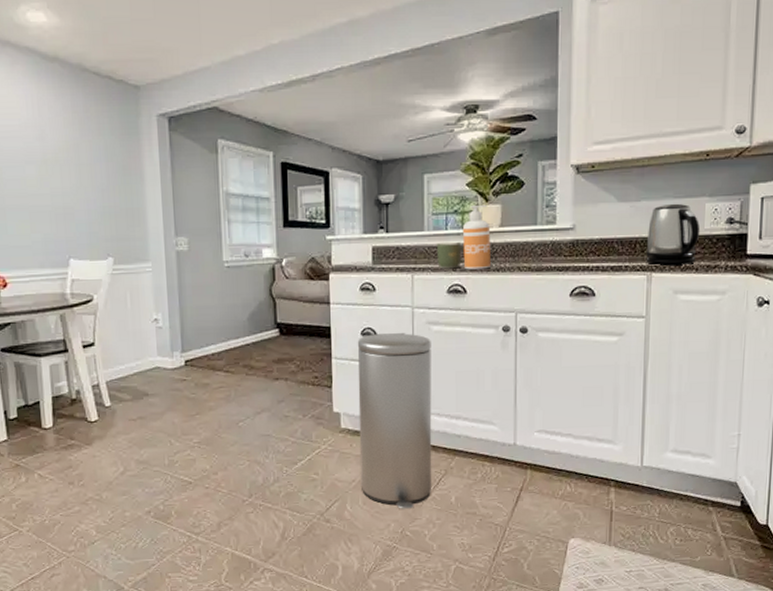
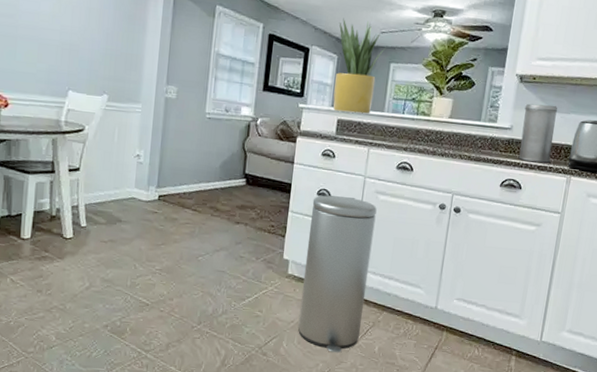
planter: none [358,130,414,238] -> present [333,18,384,114]
mug: present [436,241,465,269] -> none [392,124,417,149]
soap dispenser: present [462,204,492,270] -> none [413,96,442,153]
canister: none [586,194,626,264] -> present [518,103,558,163]

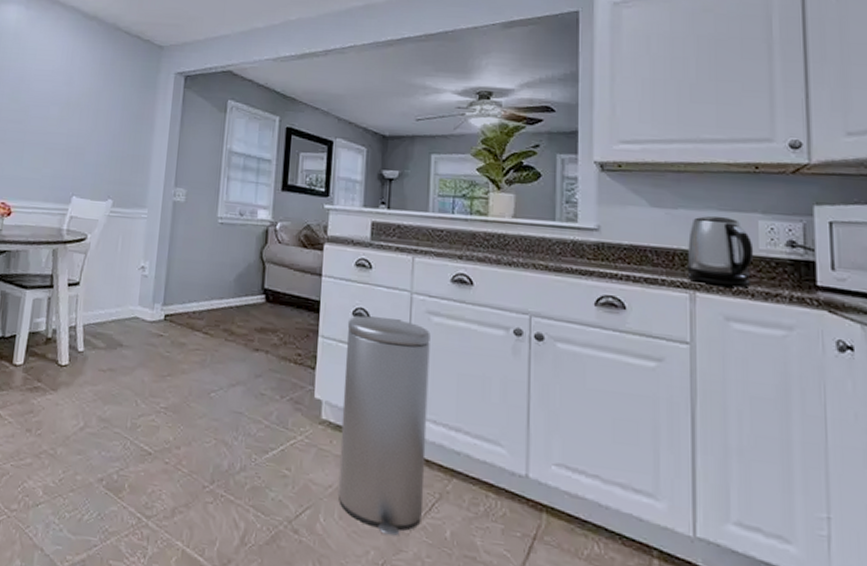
planter: present [333,18,384,114] -> none [364,106,422,215]
canister: present [518,103,558,163] -> none [613,197,662,275]

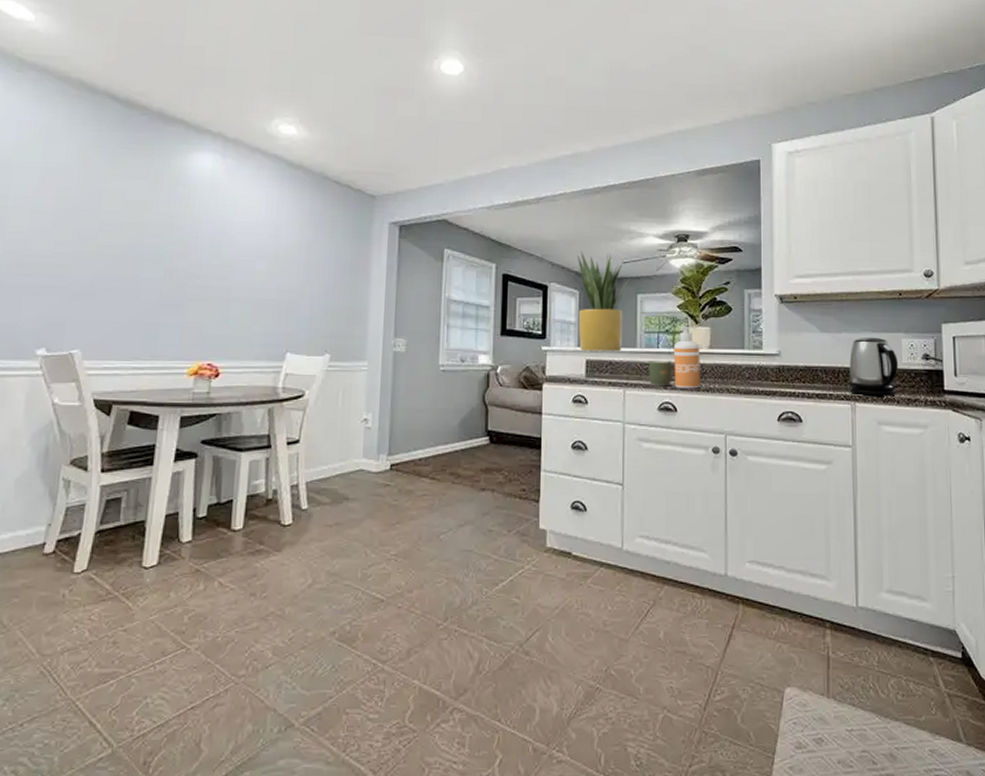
pedal bin: present [337,316,430,538] -> none [564,448,641,645]
planter: none [364,106,422,215] -> present [577,251,629,352]
mug: none [441,226,473,257] -> present [648,359,675,387]
soap dispenser: none [470,191,503,262] -> present [673,326,702,389]

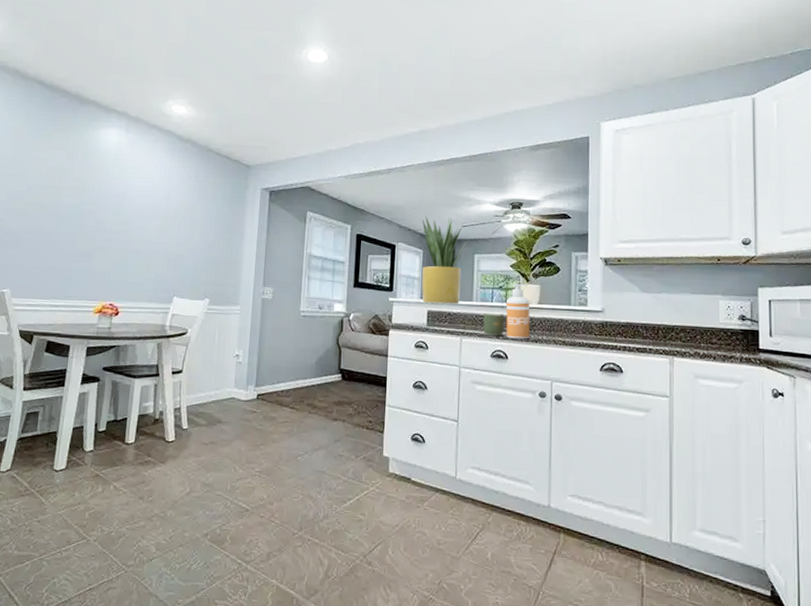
kettle: present [849,337,899,396] -> none [668,298,716,353]

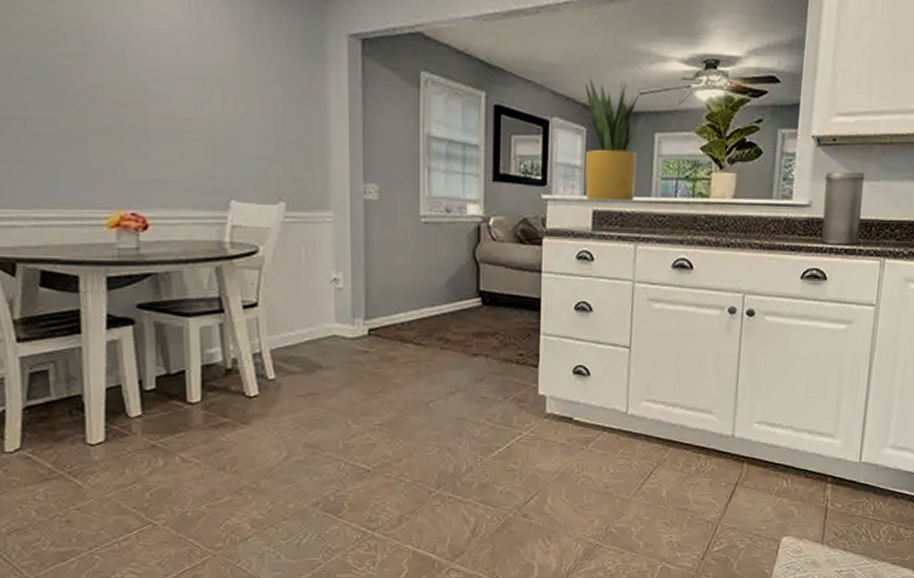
mug: present [482,312,507,337] -> none [663,210,694,241]
soap dispenser: present [505,283,531,340] -> none [691,171,723,244]
canister: none [614,285,650,345] -> present [820,171,865,246]

